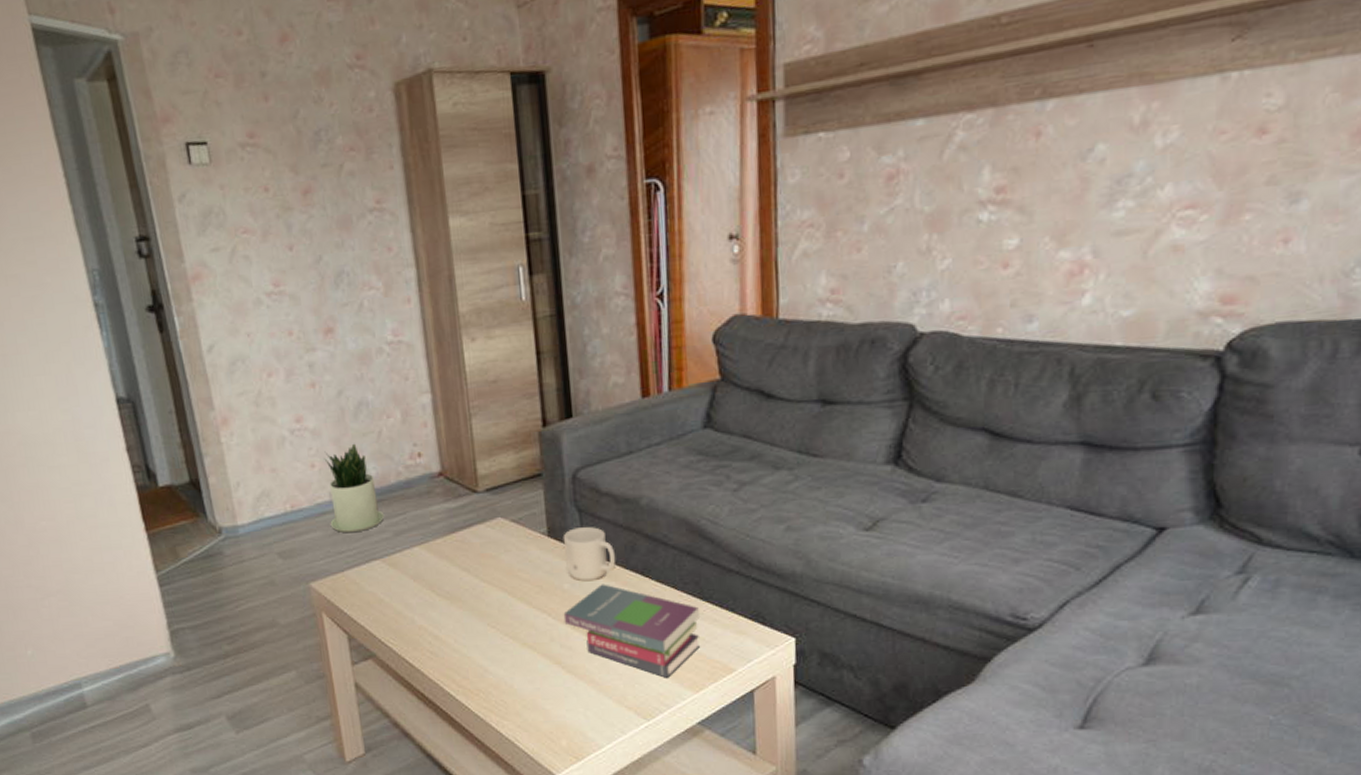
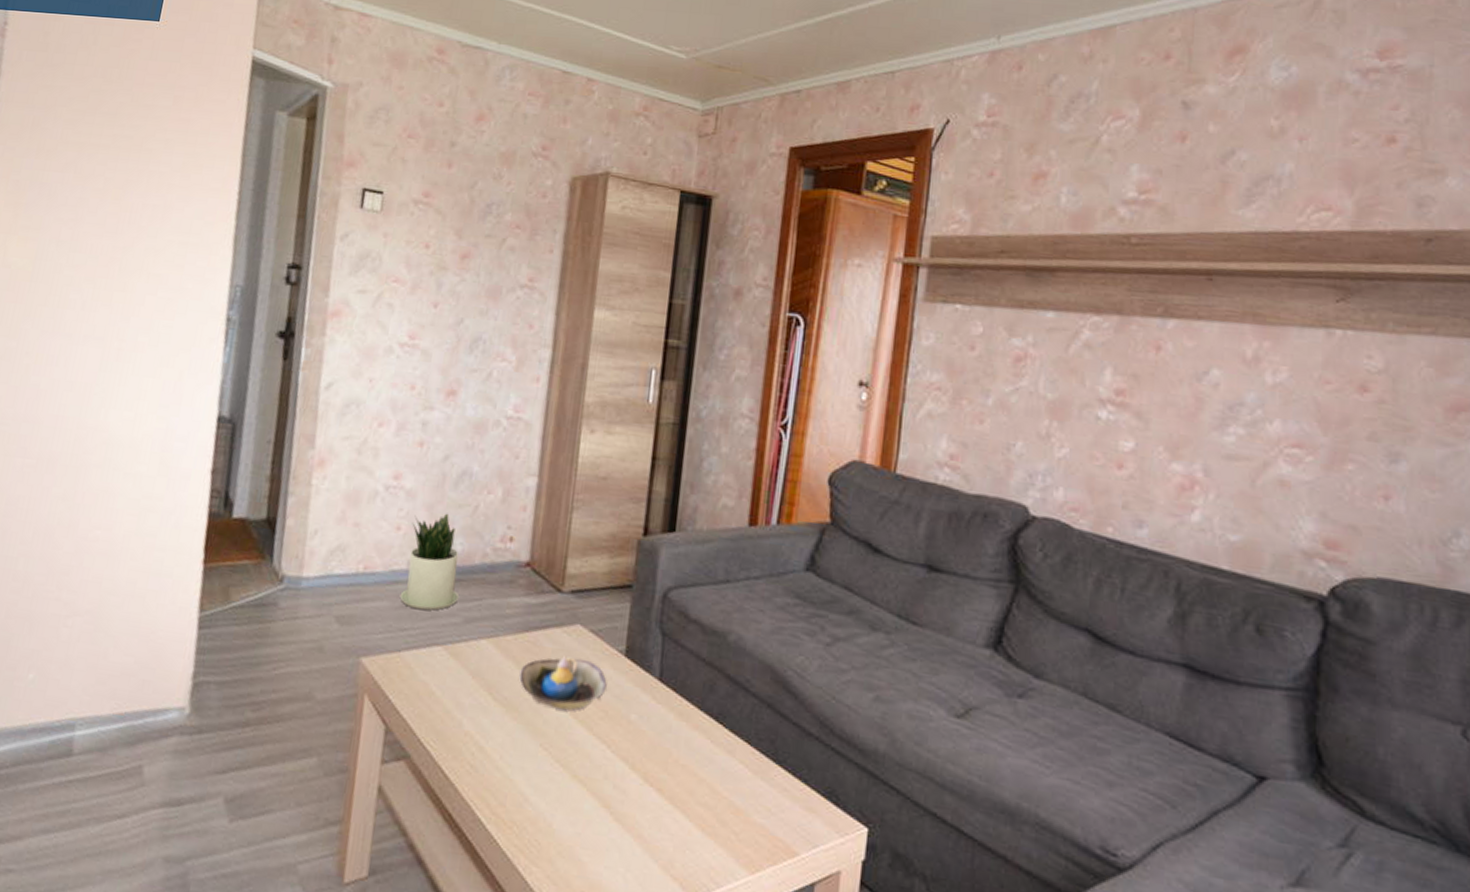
decorative bowl: none [455,546,537,592] -> present [519,656,607,710]
mug: present [563,526,616,582] -> none [638,652,693,717]
books: present [563,584,700,678] -> none [623,722,770,850]

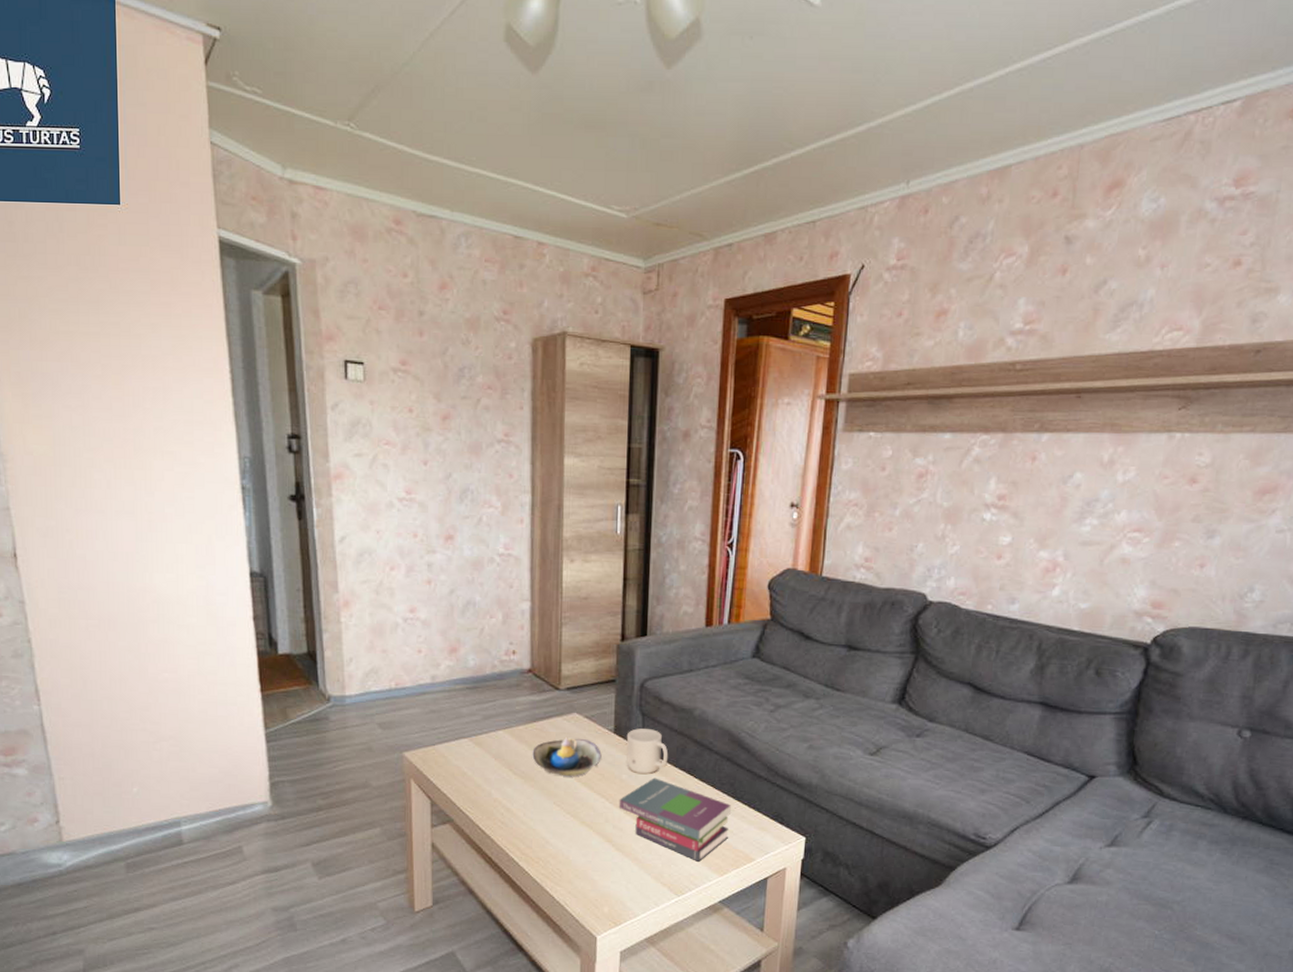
planter: present [399,513,460,611] -> none [428,636,477,713]
books: none [623,722,770,850] -> present [618,778,731,862]
mug: none [638,652,693,717] -> present [626,728,669,775]

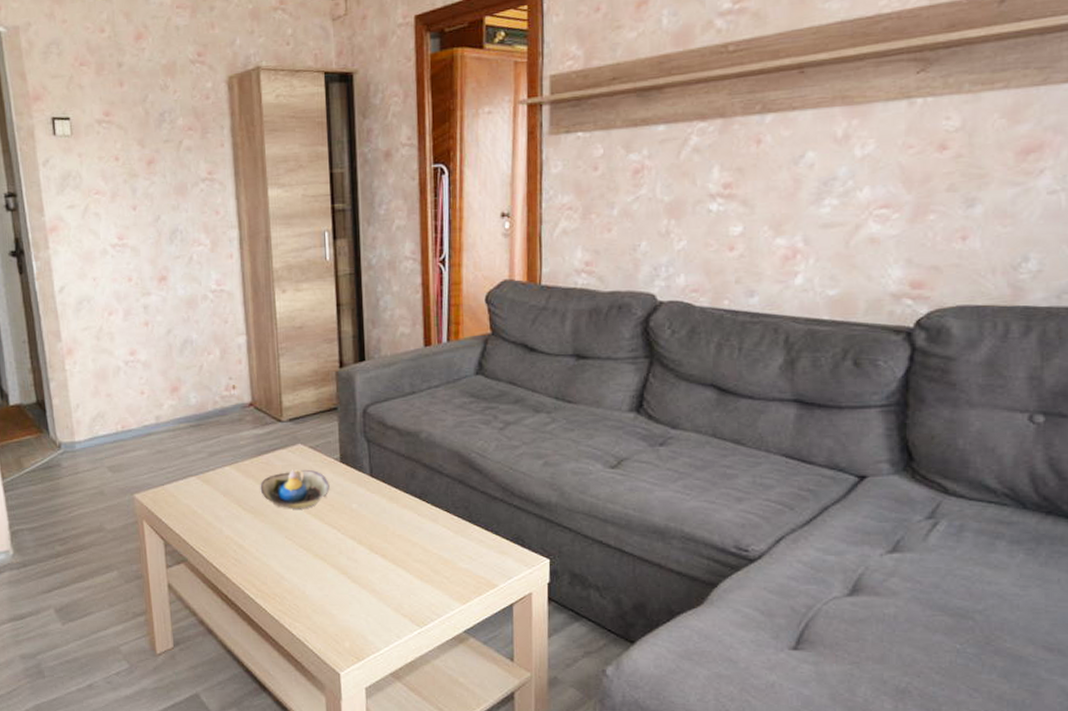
books: present [618,778,731,862] -> none [351,505,468,590]
mug: present [626,728,669,775] -> none [353,454,398,503]

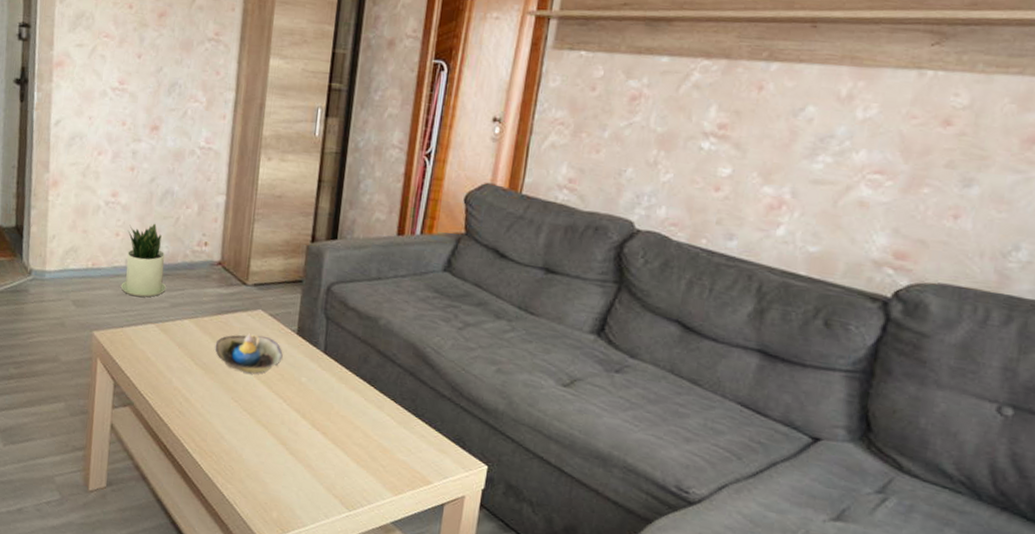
planter: none [152,375,202,452] -> present [120,223,167,297]

